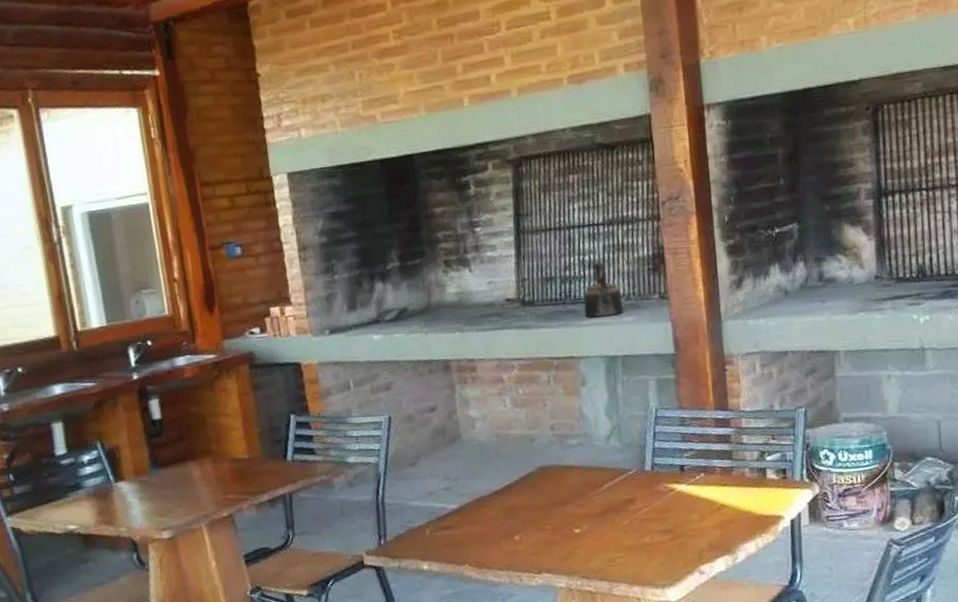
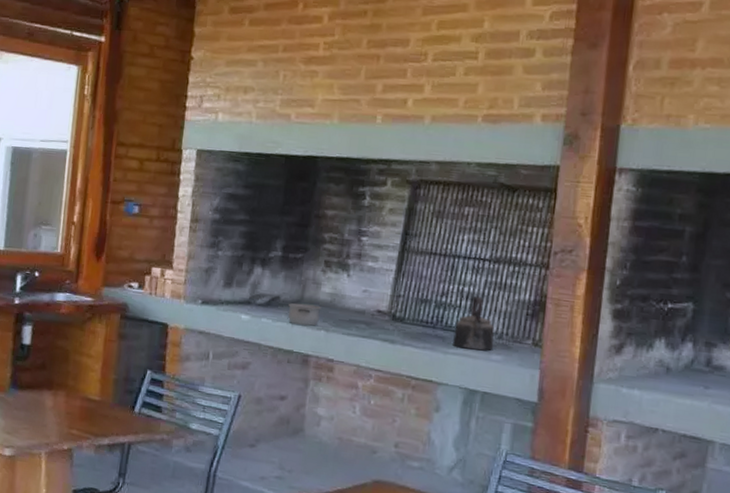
cooking pot: none [416,308,451,334] -> present [287,302,322,327]

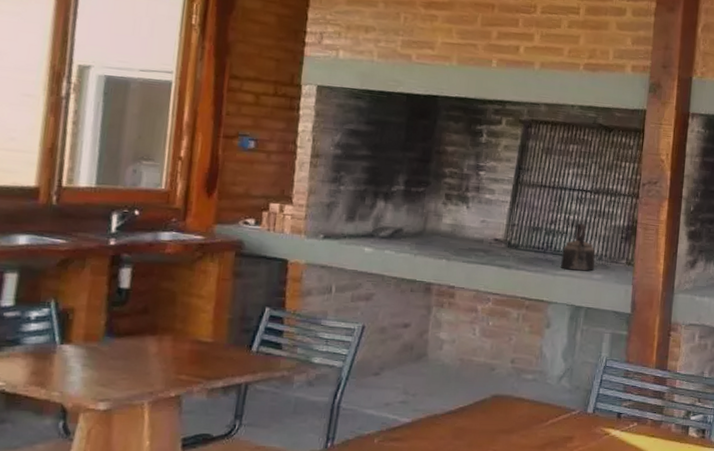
cooking pot: present [287,302,322,327] -> none [410,234,443,257]

